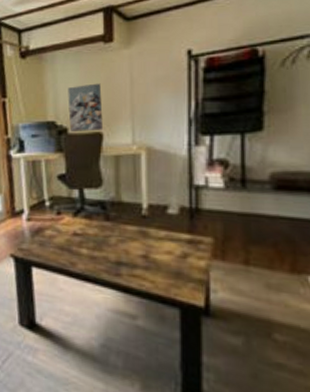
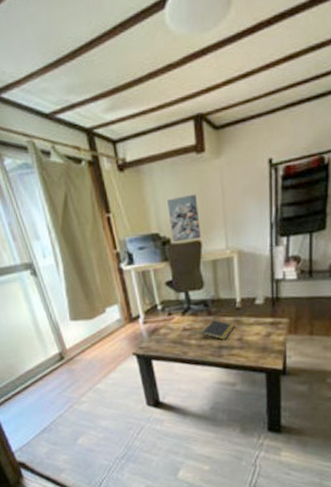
notepad: none [95,226,139,255] -> present [201,319,235,340]

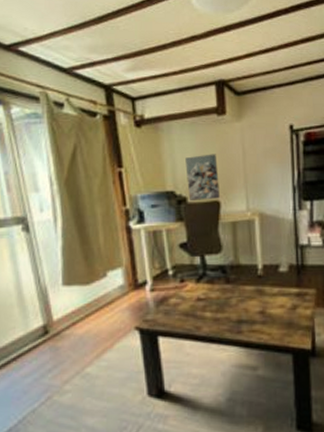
notepad: present [201,319,235,340] -> none [218,288,257,313]

